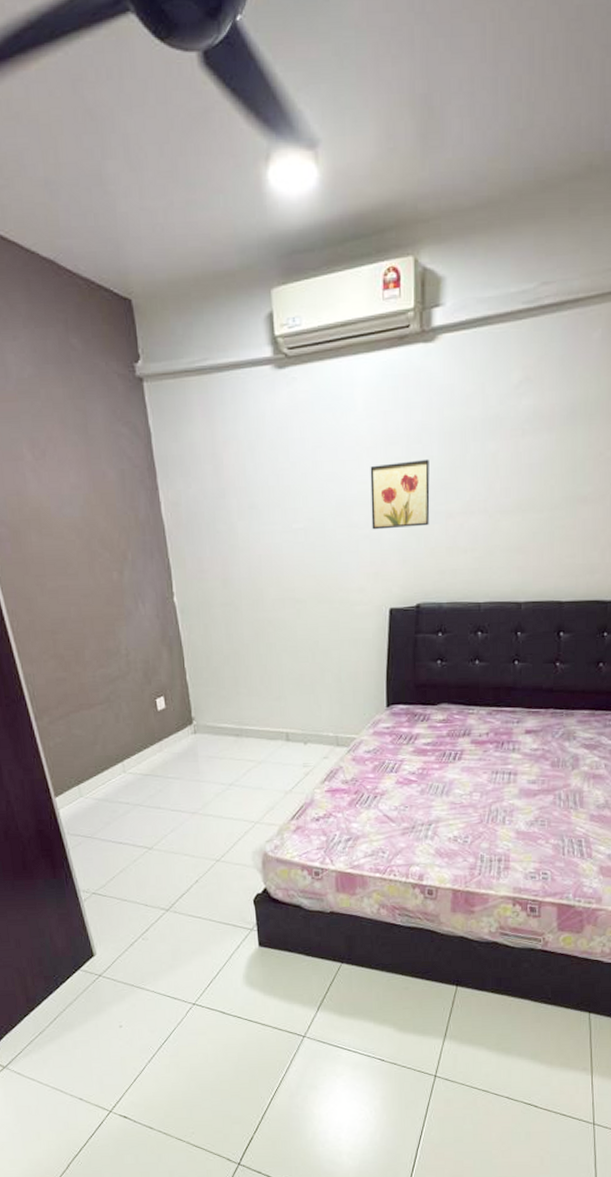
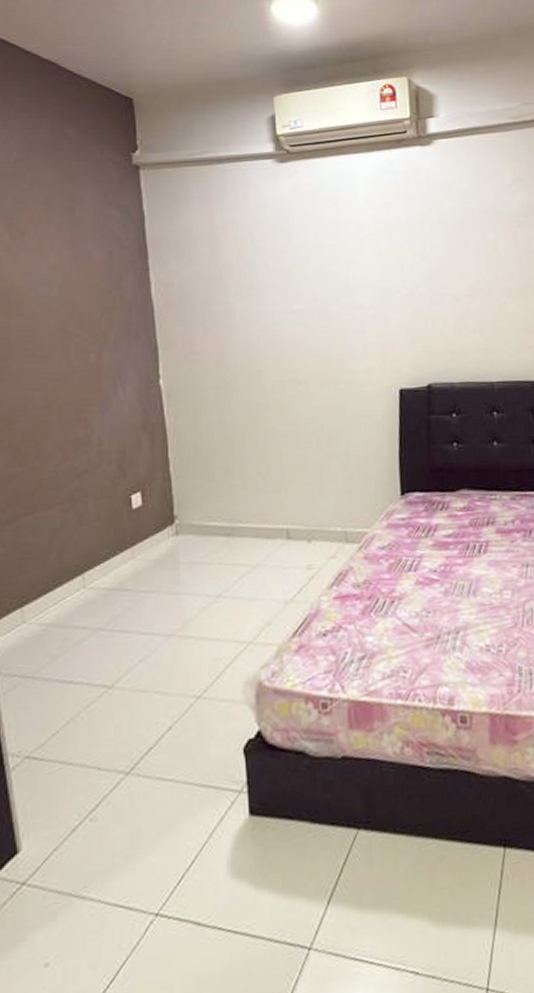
wall art: present [370,459,430,530] -> none [373,245,436,311]

